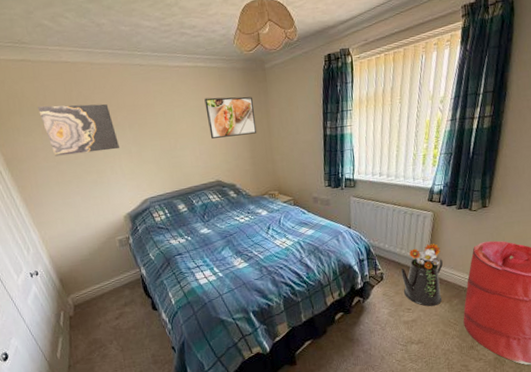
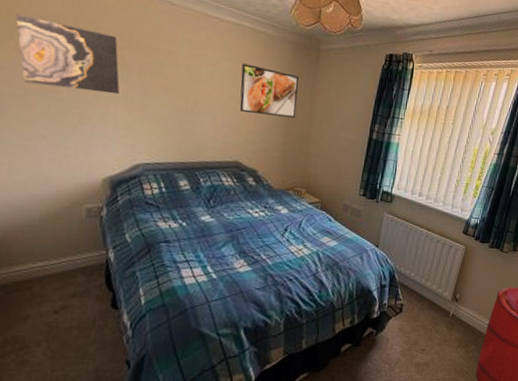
watering can: present [401,243,443,307] -> none [420,280,466,349]

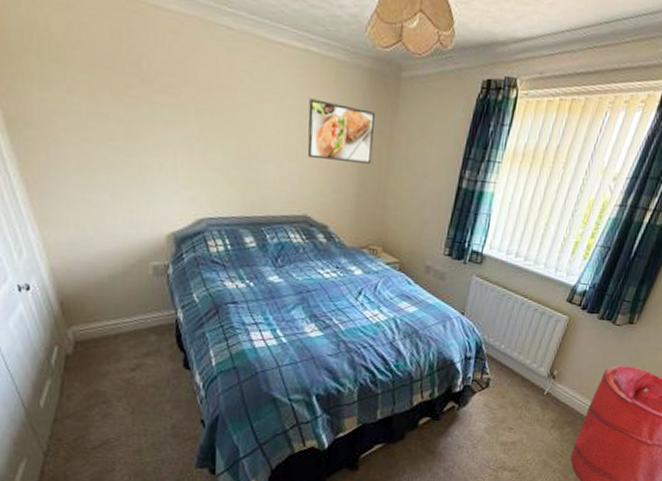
wall art: present [16,13,120,95] -> none [66,49,179,141]

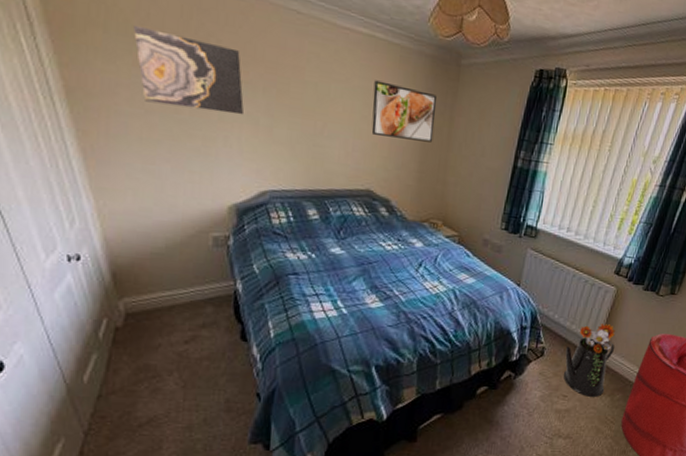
wall art: none [66,49,179,141] -> present [134,24,245,115]
watering can: none [509,354,566,430] -> present [563,324,615,397]

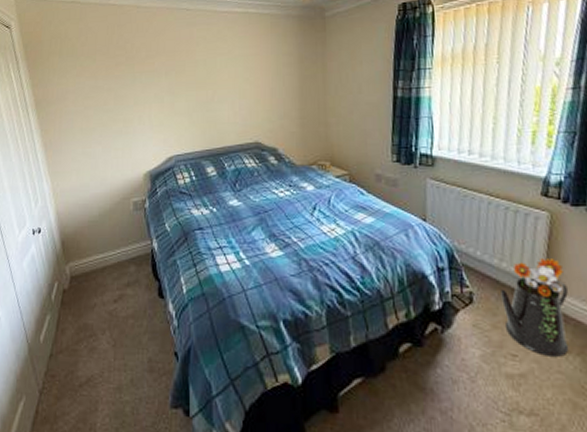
wall art: present [134,24,245,115] -> none [77,47,153,101]
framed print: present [371,80,436,143] -> none [252,46,310,92]

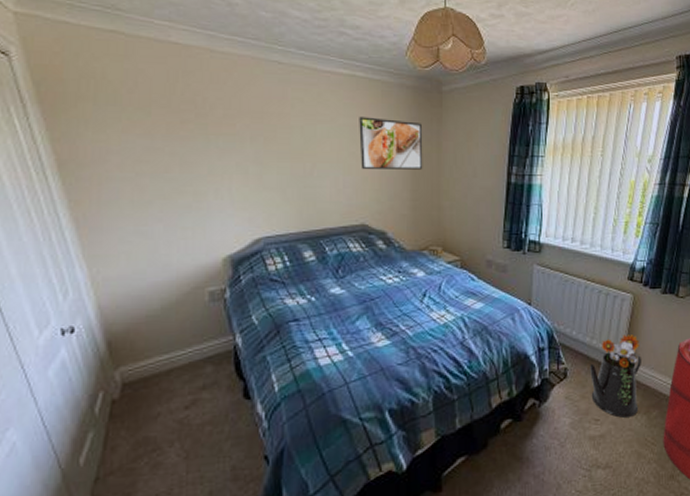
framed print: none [252,46,310,92] -> present [359,116,423,170]

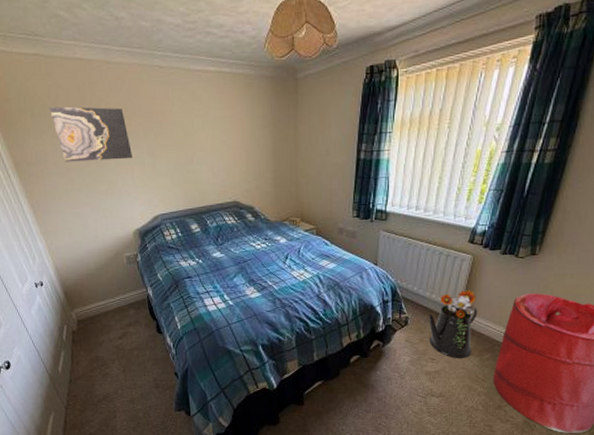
wall art: none [122,94,234,167] -> present [49,106,134,162]
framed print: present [359,116,423,170] -> none [227,108,283,154]

